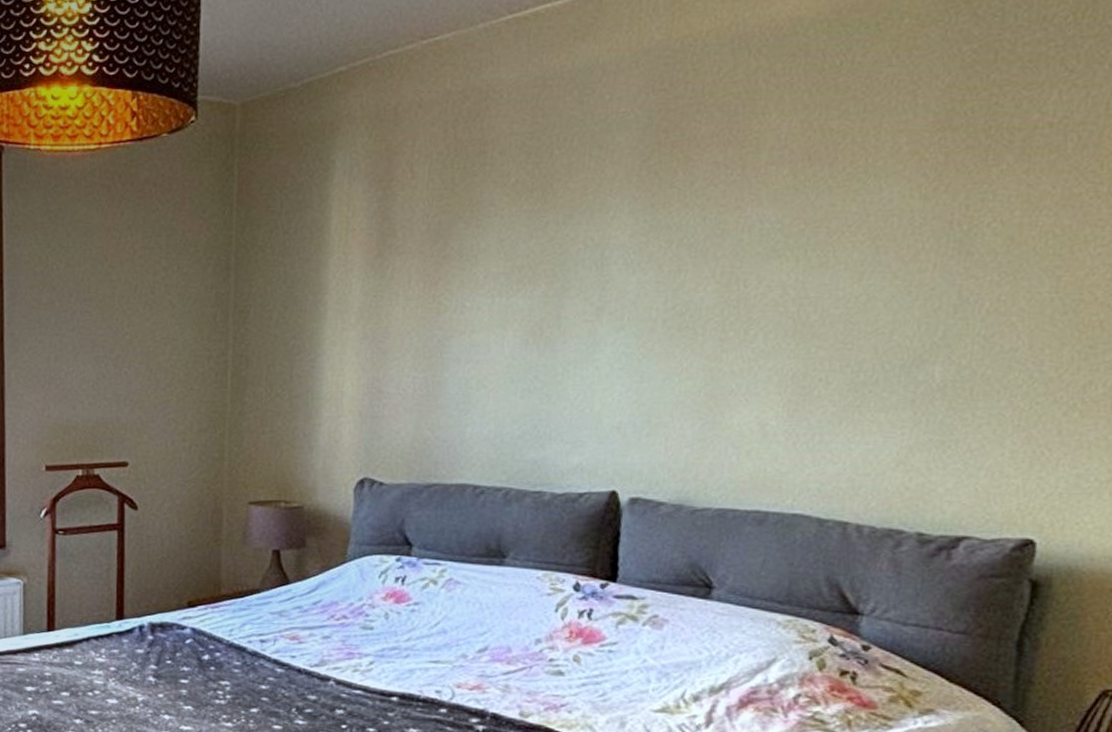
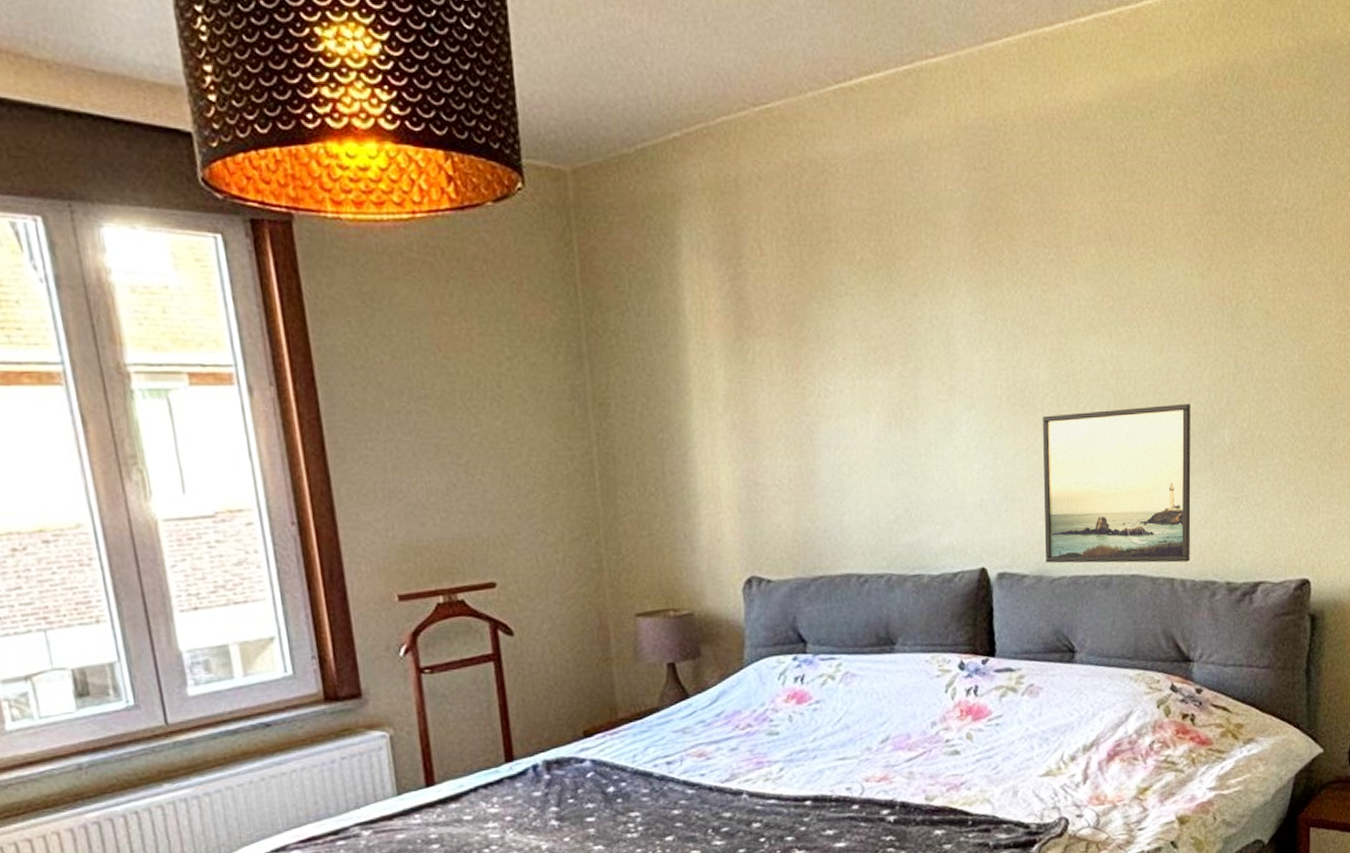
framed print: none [689,336,893,506] -> present [1043,404,1191,564]

